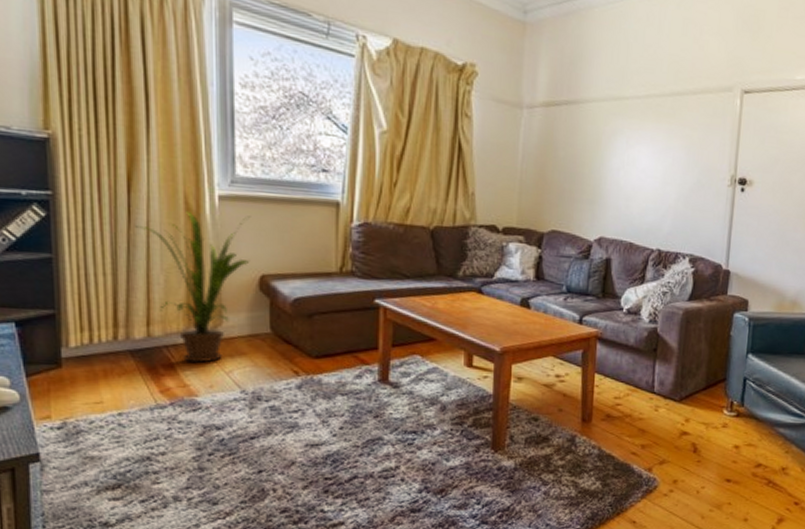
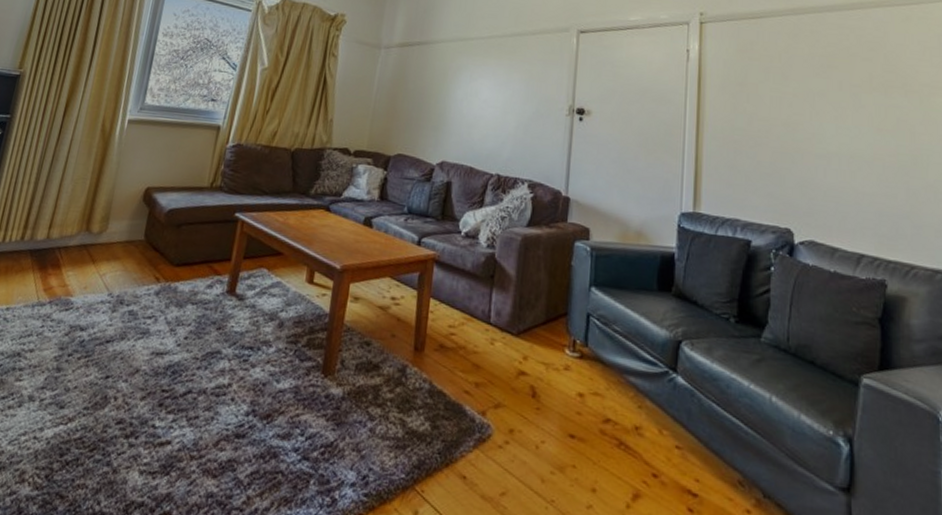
house plant: present [136,210,252,363] -> none [62,131,150,265]

